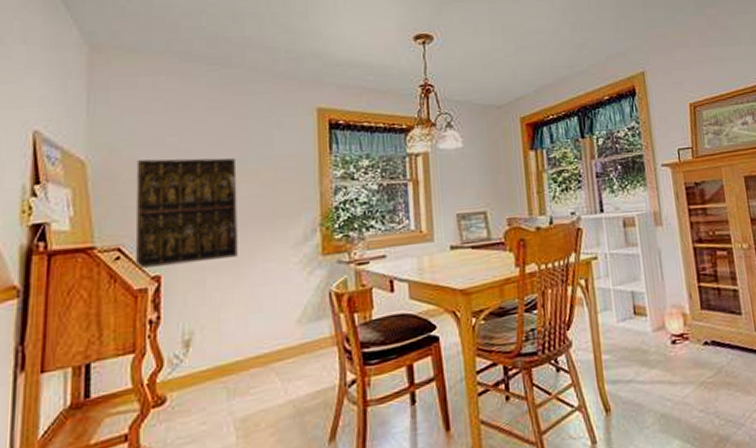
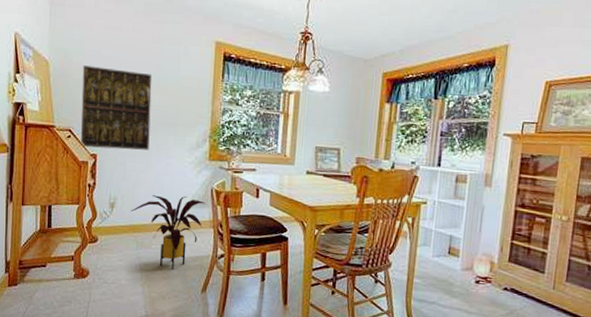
house plant: none [215,309,323,419] -> present [130,195,206,269]

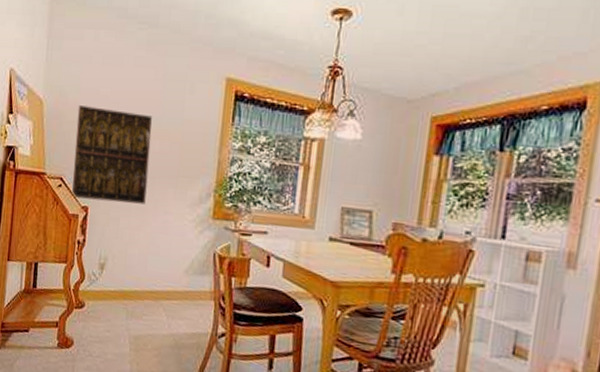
house plant: present [130,195,206,269] -> none [122,257,207,346]

